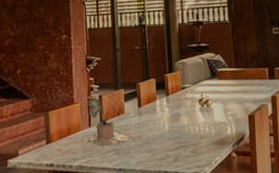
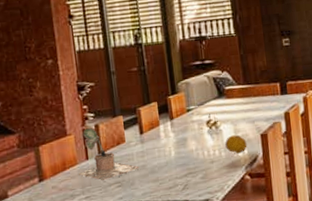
fruit: none [215,114,235,132] -> present [225,134,247,154]

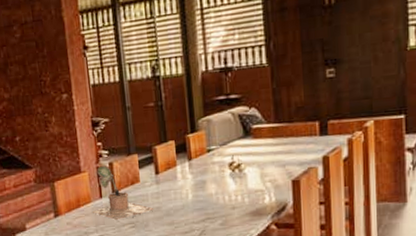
fruit: present [225,134,247,154] -> none [249,179,275,201]

